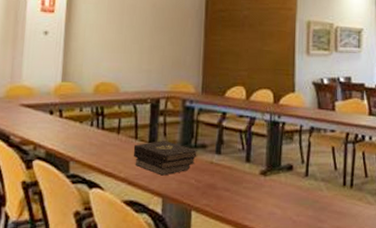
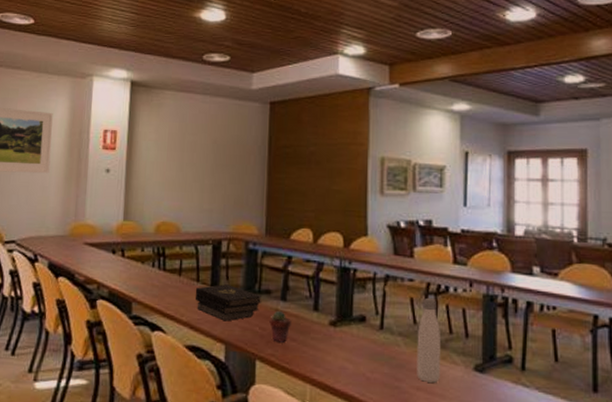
potted succulent: none [204,163,225,193] -> present [269,310,292,342]
water bottle: none [337,146,357,221] -> present [417,297,440,383]

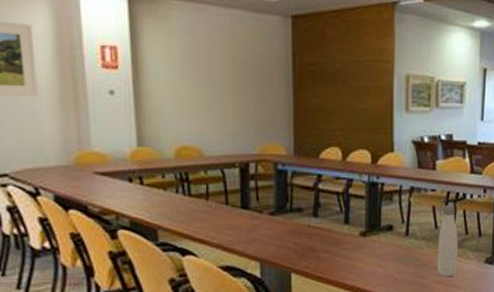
book: present [195,284,263,322] -> none [225,205,294,241]
potted succulent: present [269,310,292,342] -> none [302,226,324,255]

